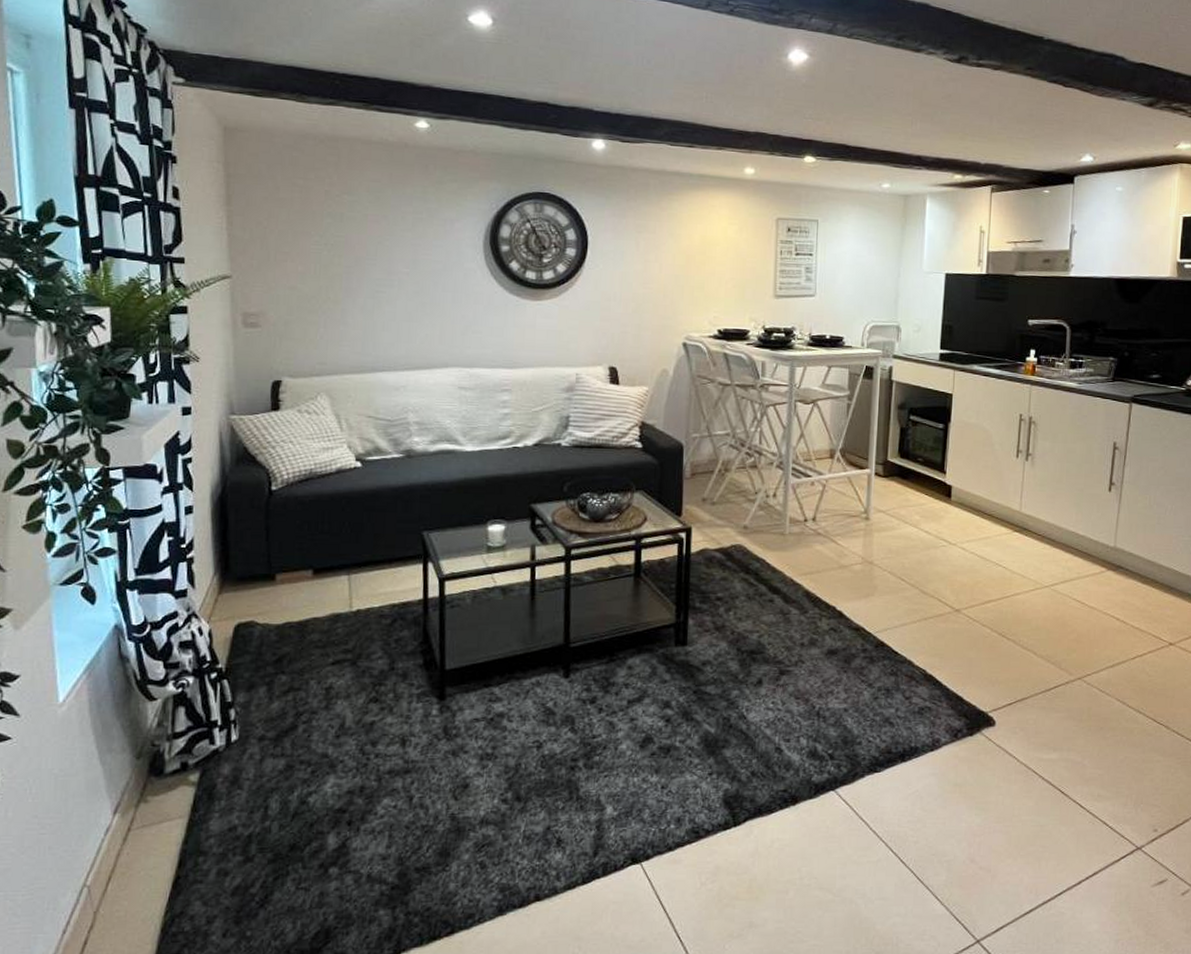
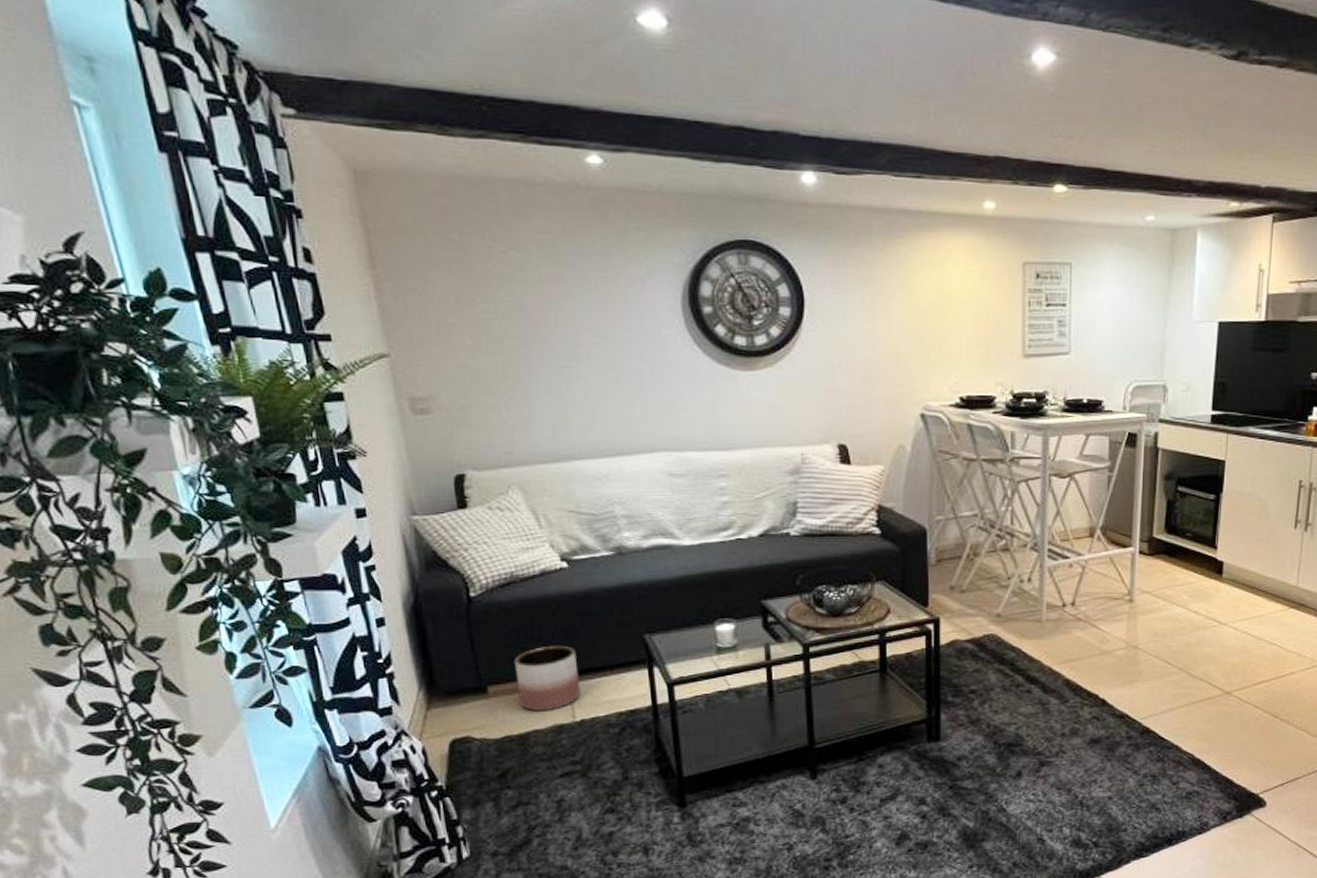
planter: none [303,538,361,600] -> present [514,645,581,712]

